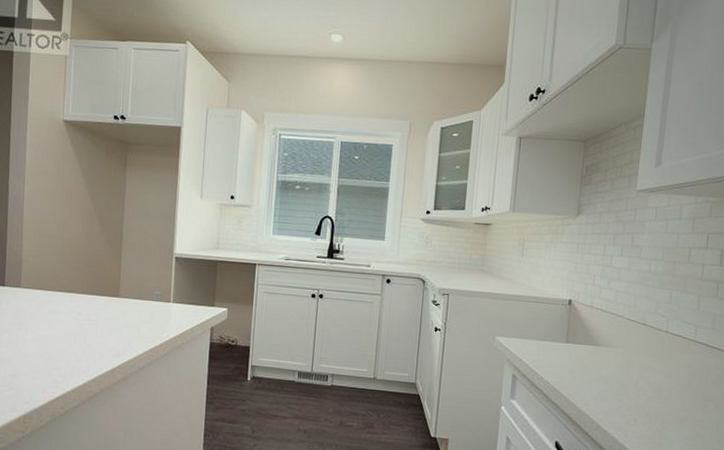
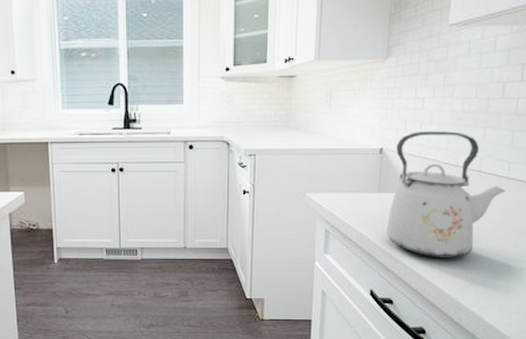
kettle: none [573,287,693,418] -> present [386,131,506,258]

